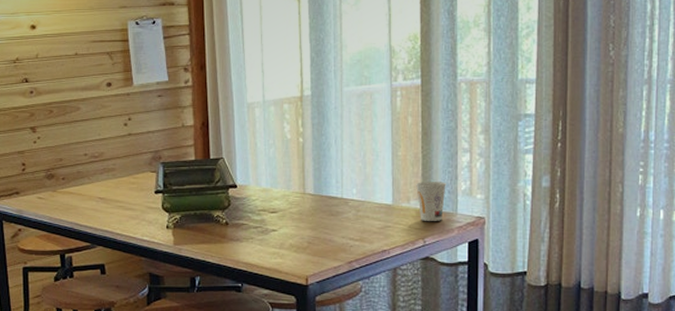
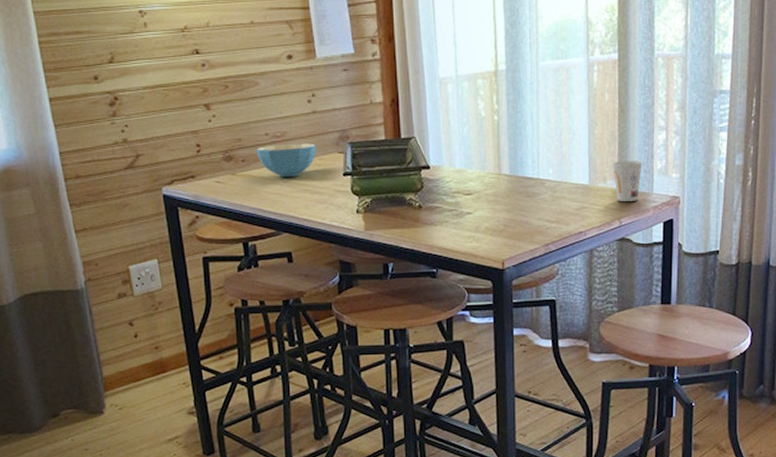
cereal bowl: none [75,163,131,195] -> present [256,143,316,178]

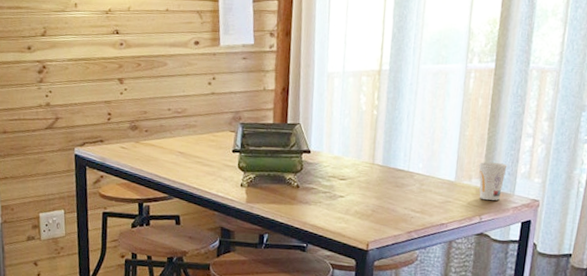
cereal bowl: present [256,143,316,178] -> none [158,119,211,150]

